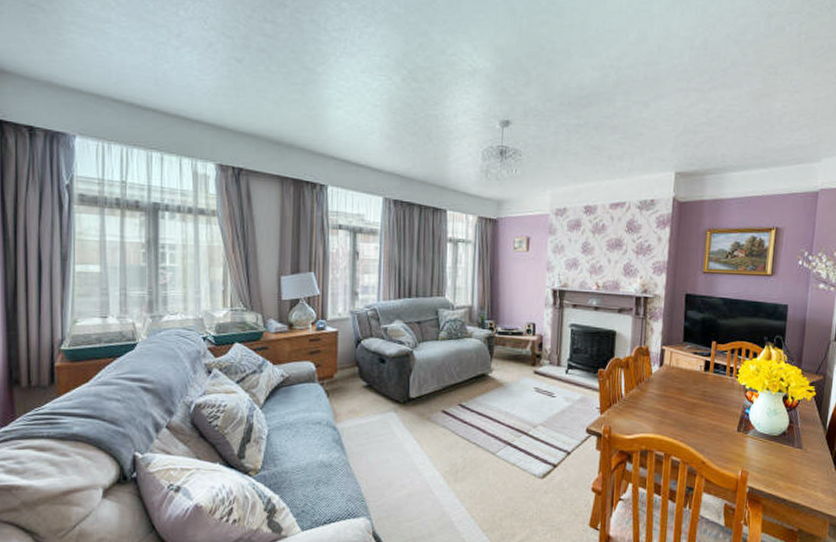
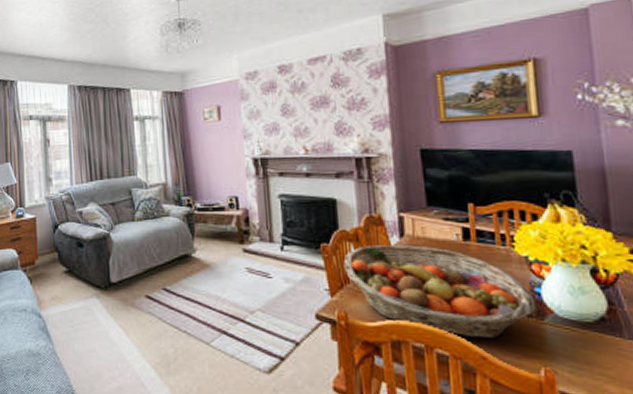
fruit basket: none [614,372,745,448] -> present [343,245,536,339]

